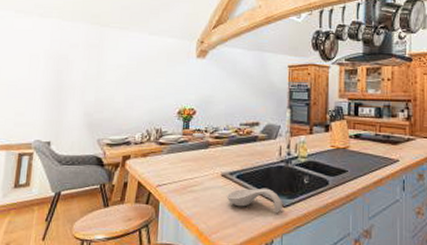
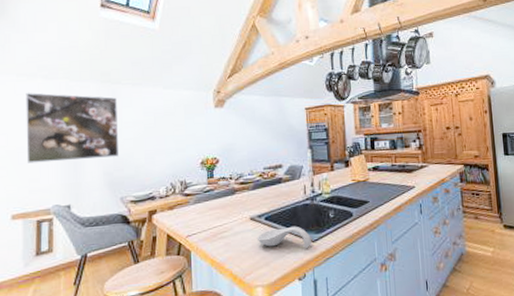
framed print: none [15,29,104,98] -> present [26,93,120,164]

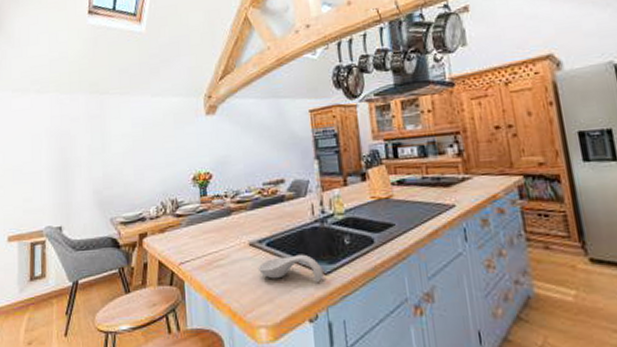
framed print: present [26,93,120,164] -> none [20,108,109,182]

